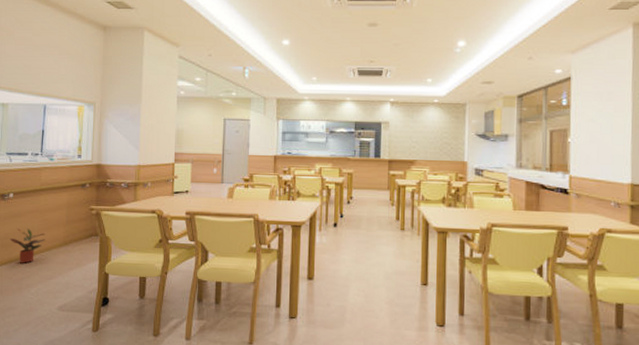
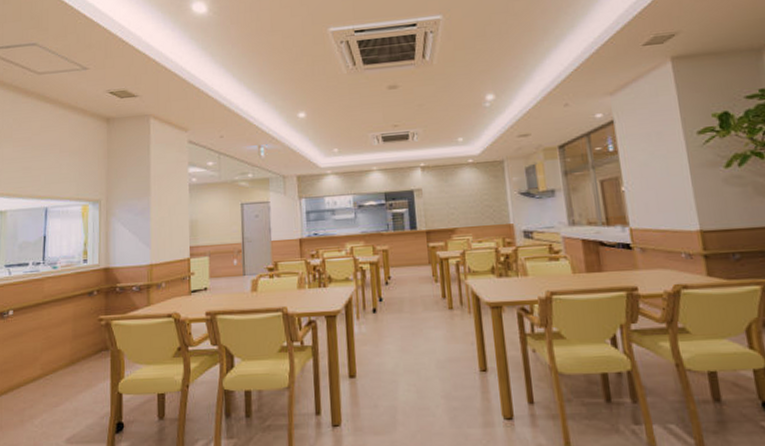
potted plant: present [10,228,47,263] -> none [10,348,51,391]

